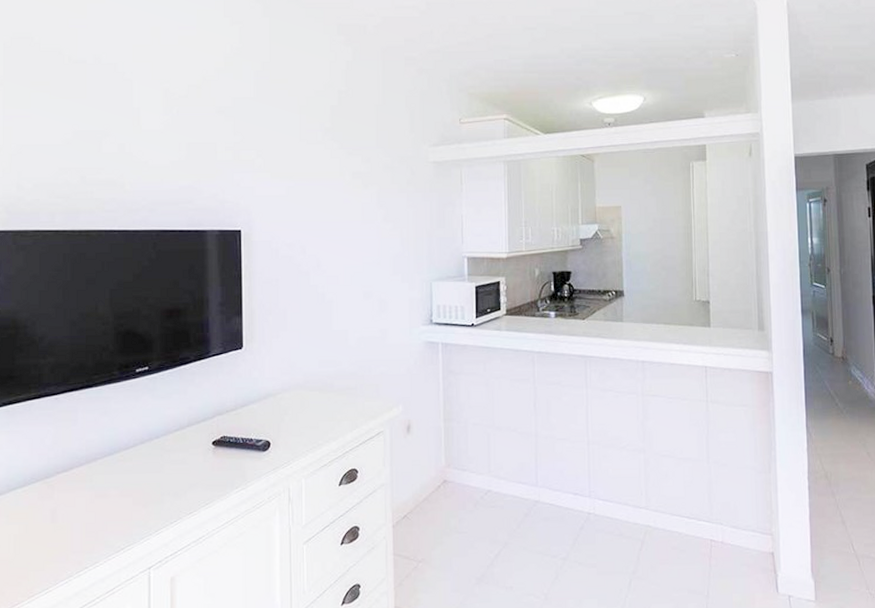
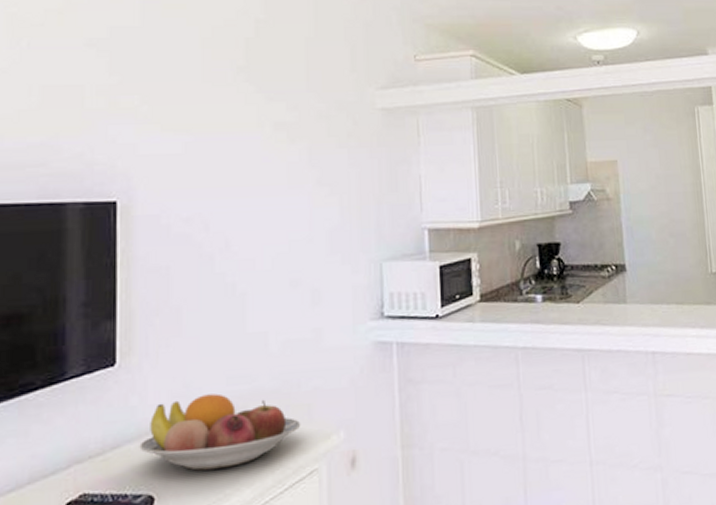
fruit bowl: none [260,373,371,426] -> present [139,393,301,471]

